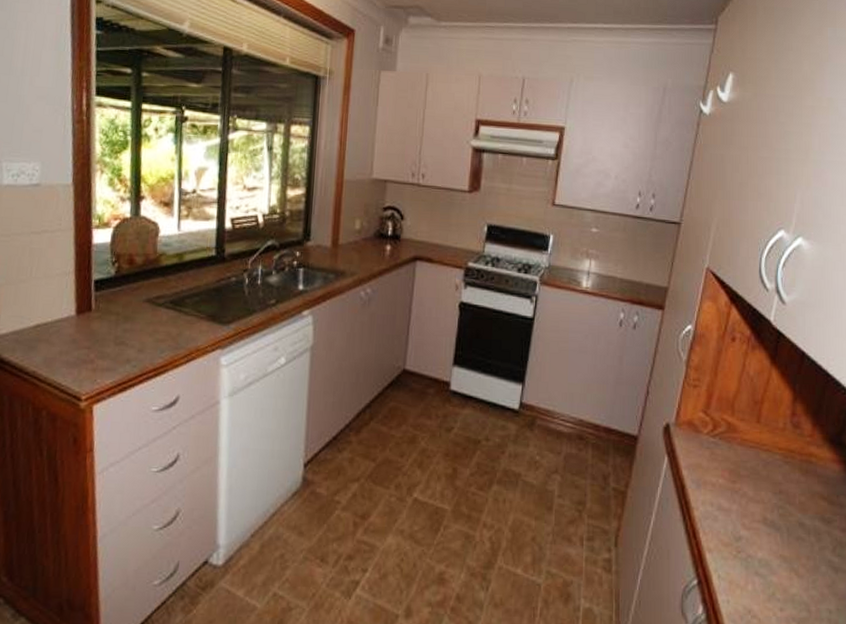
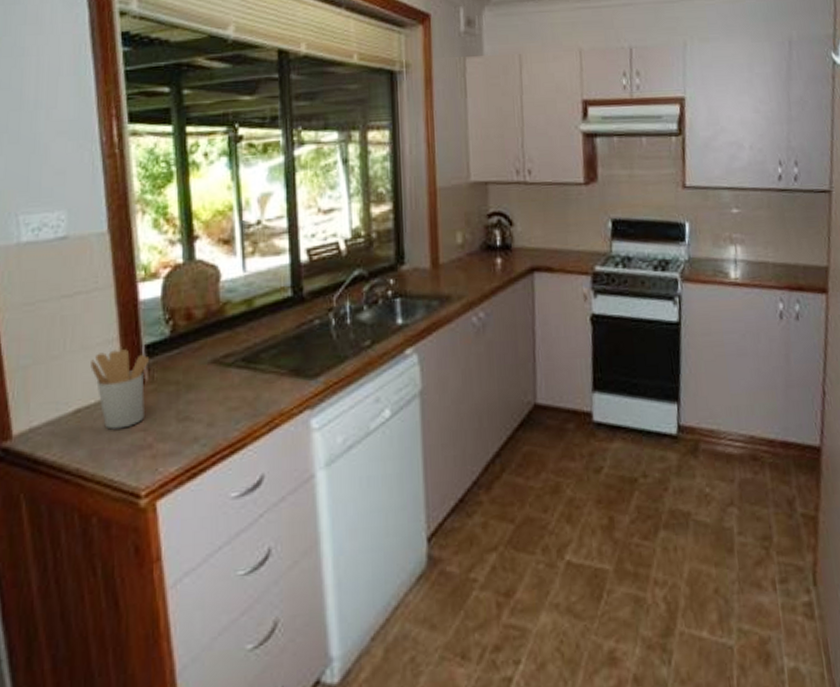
utensil holder: none [50,281,98,345] -> present [90,349,150,430]

